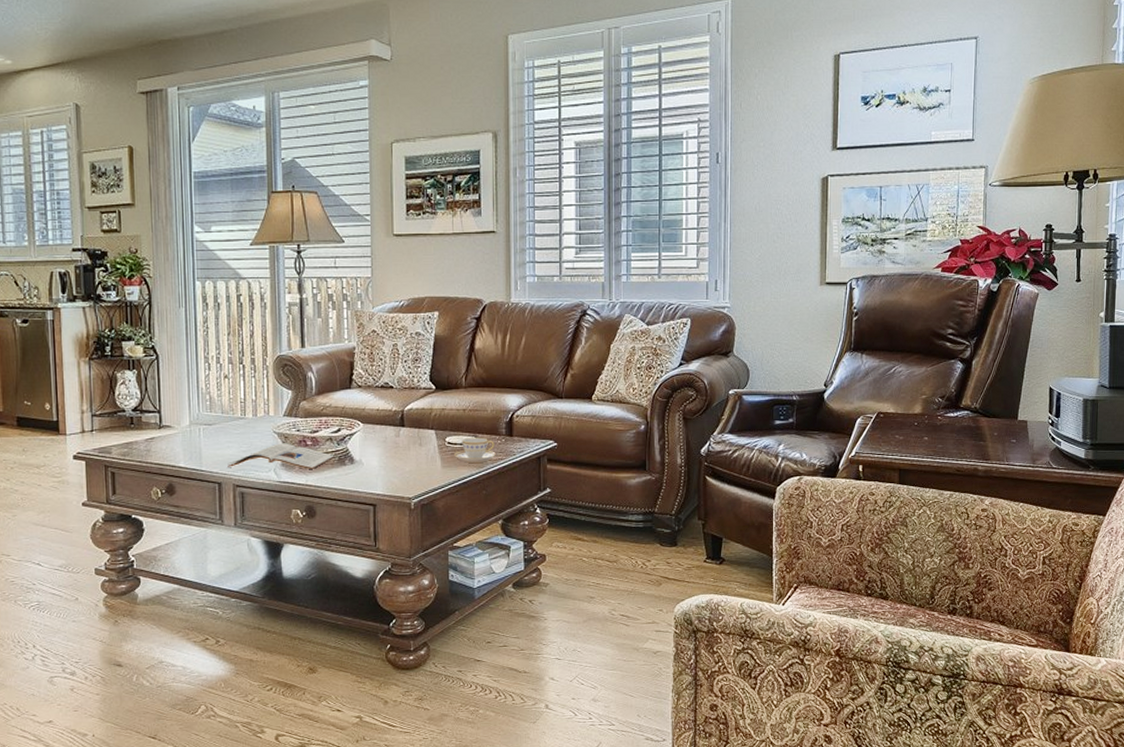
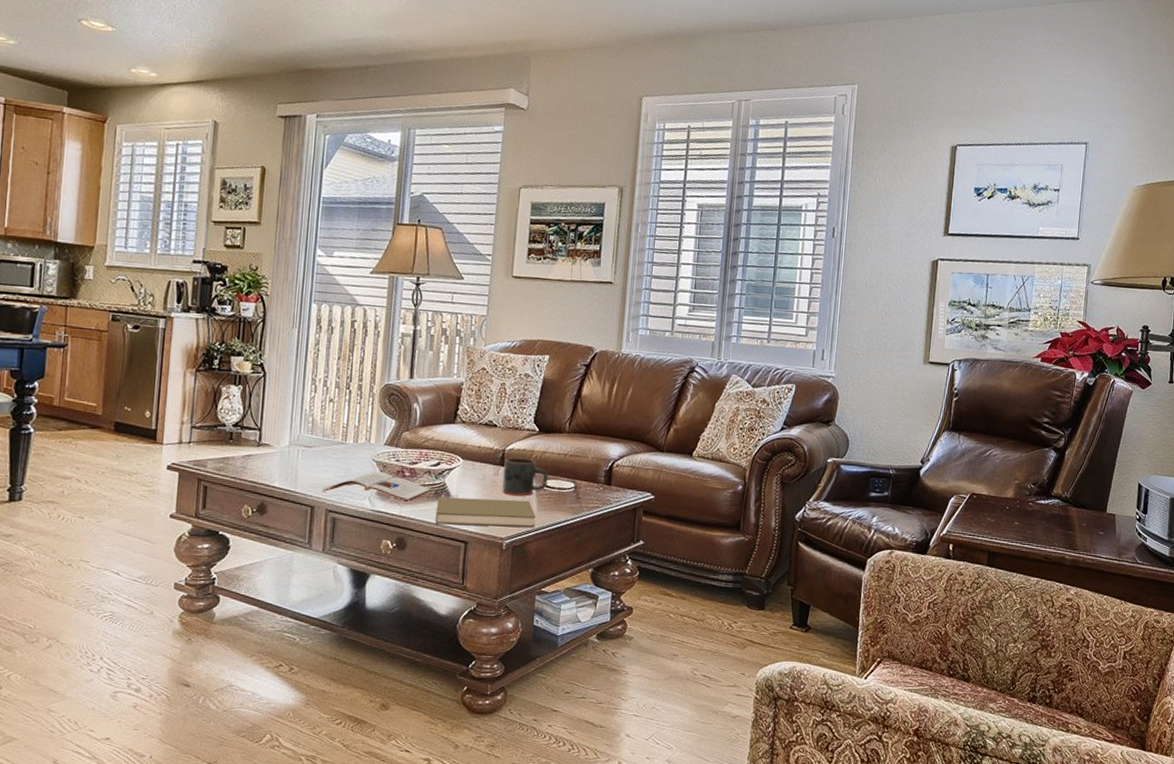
book: none [341,459,441,490] -> present [435,496,536,528]
mug: none [403,417,449,455] -> present [502,457,548,497]
teacup: present [454,437,496,464] -> none [551,483,593,510]

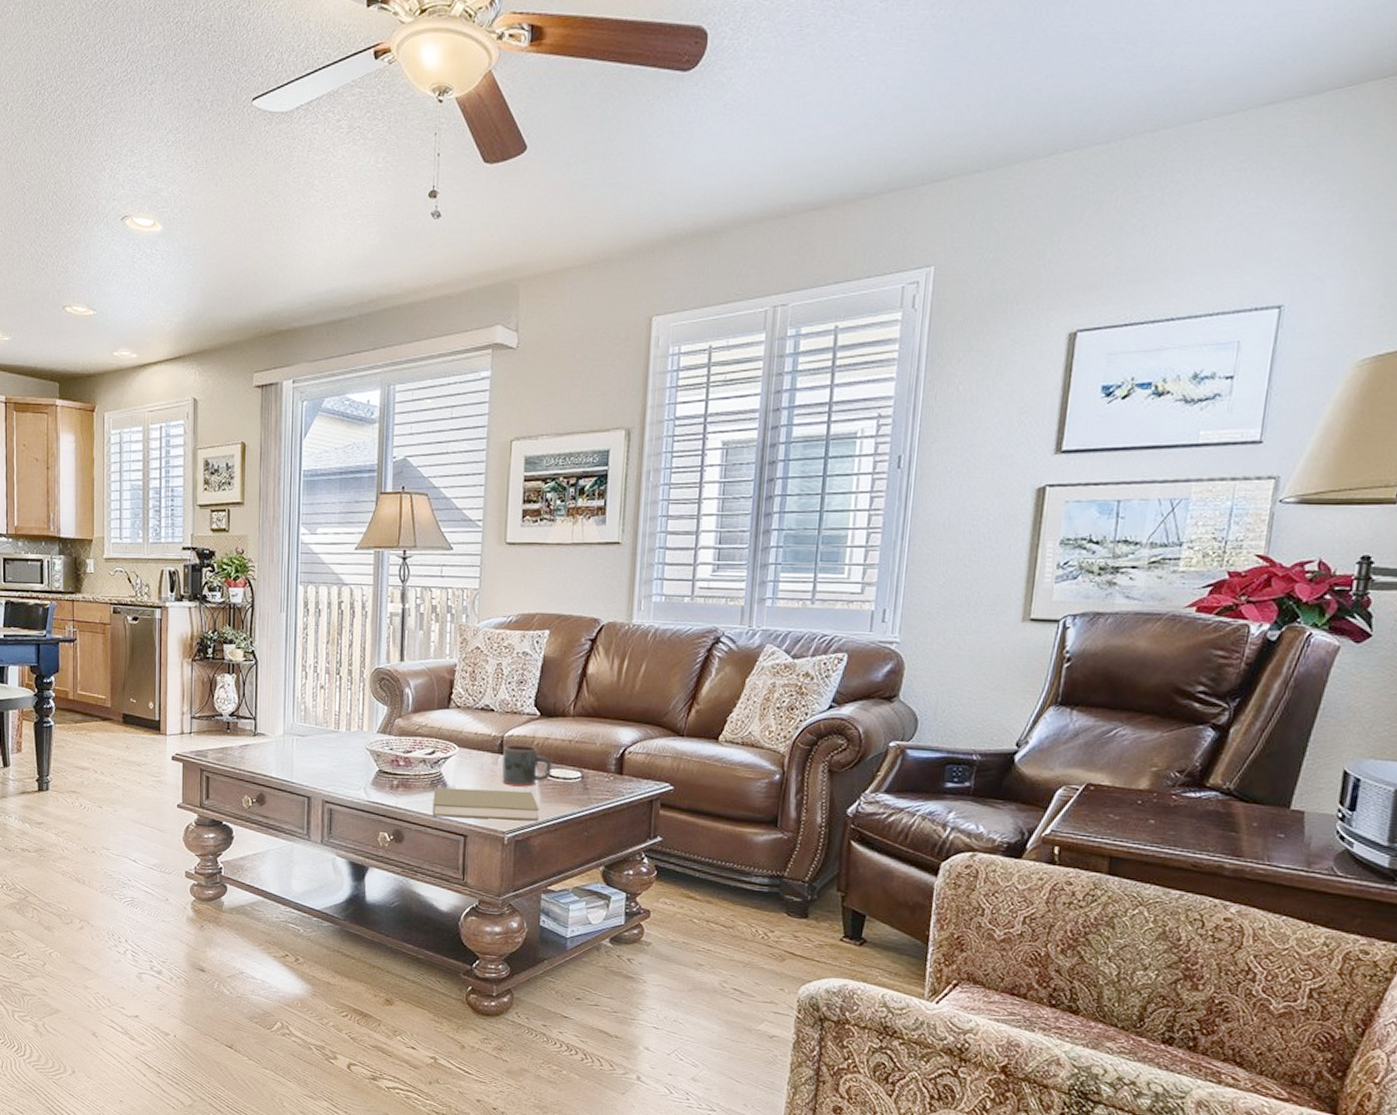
magazine: present [322,472,431,502] -> none [318,761,427,793]

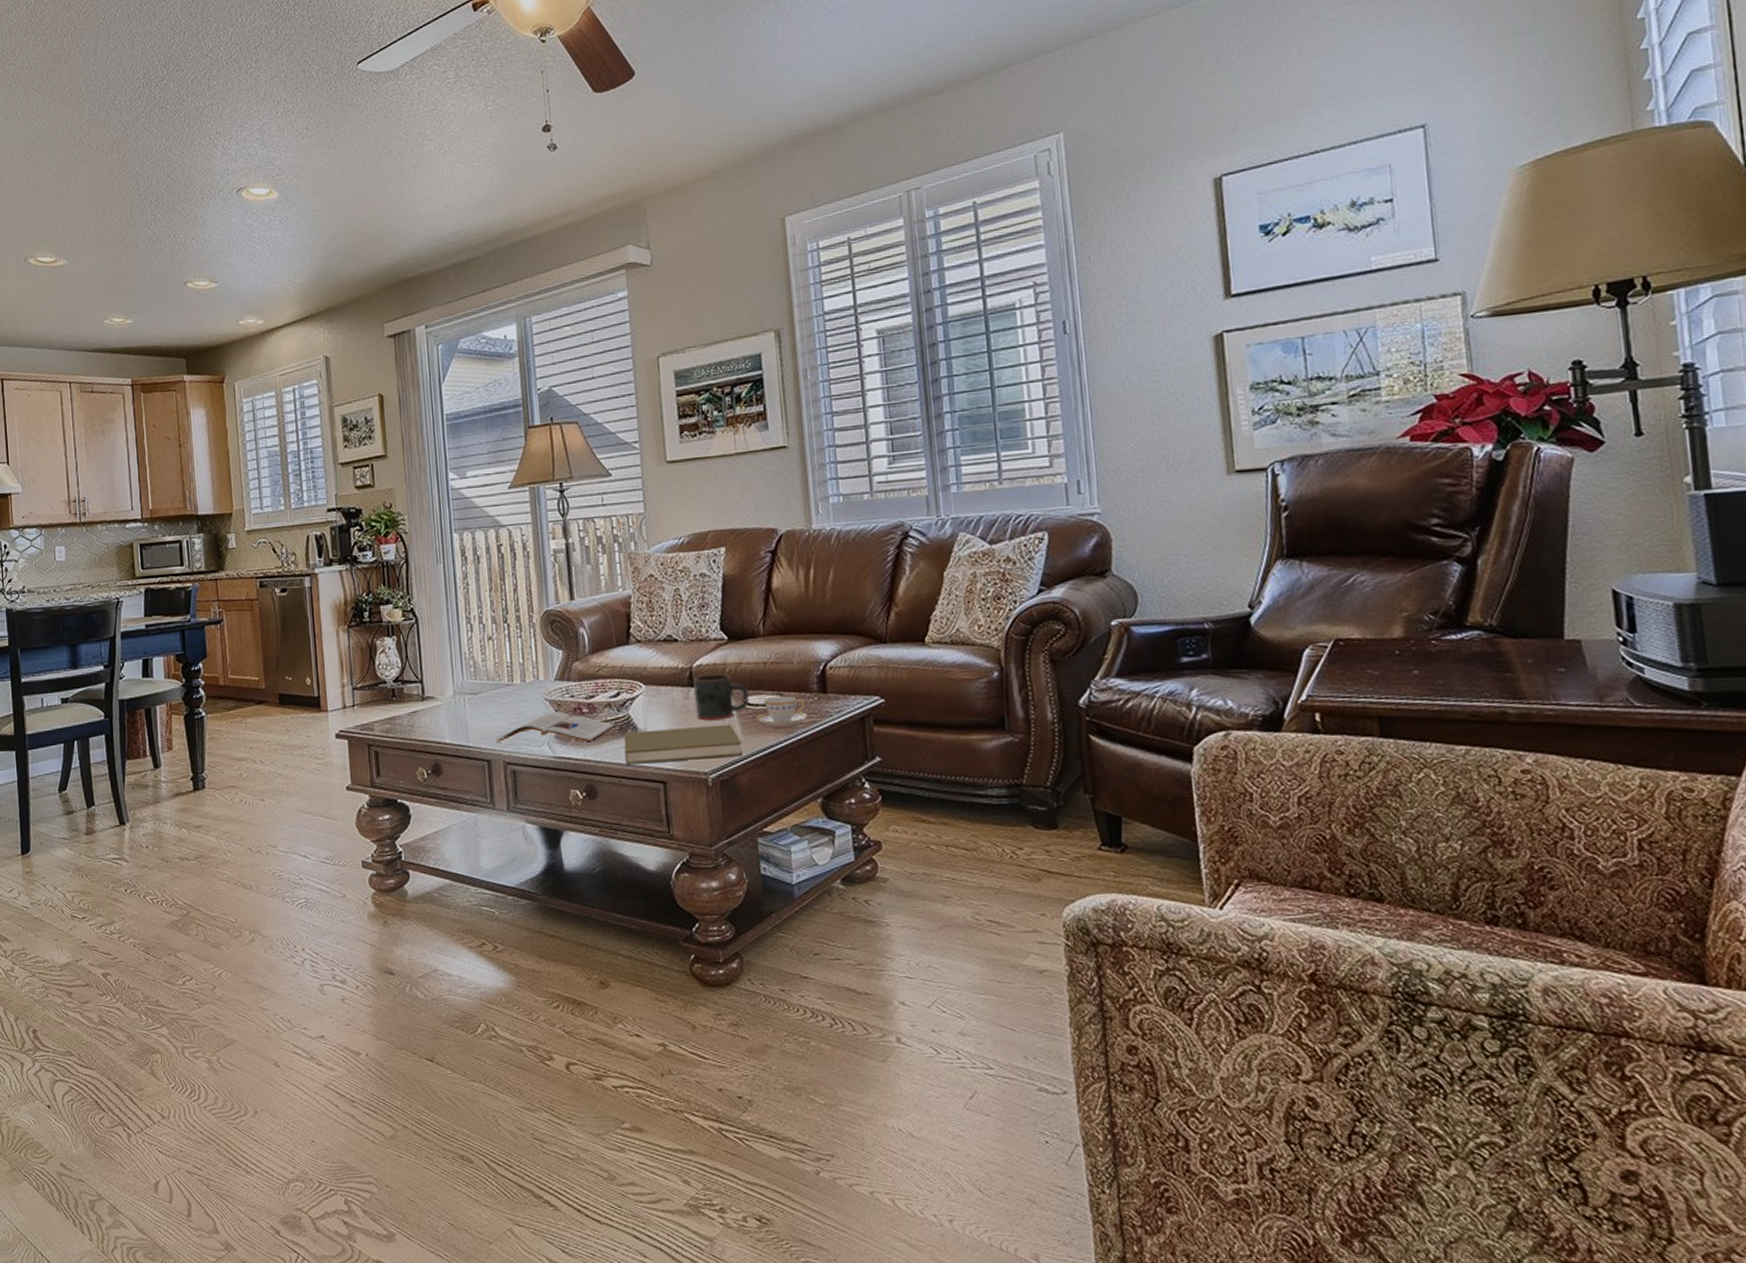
magazine: none [318,761,427,793] -> present [496,711,615,743]
teacup: none [556,772,602,802] -> present [756,696,808,729]

